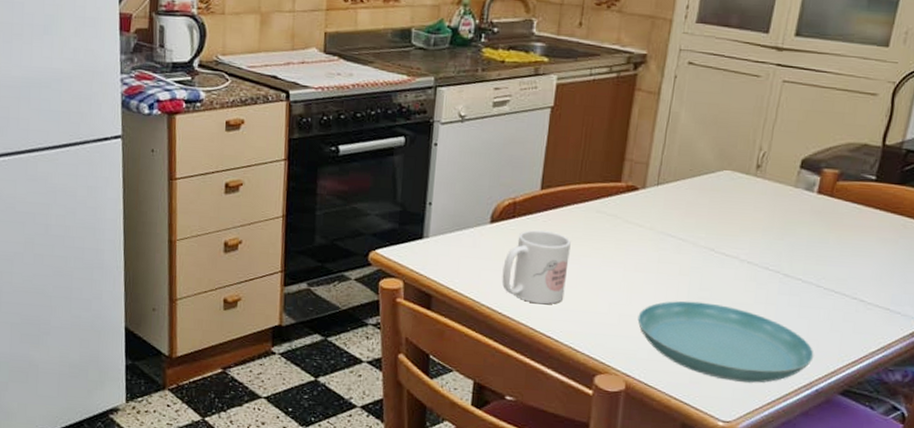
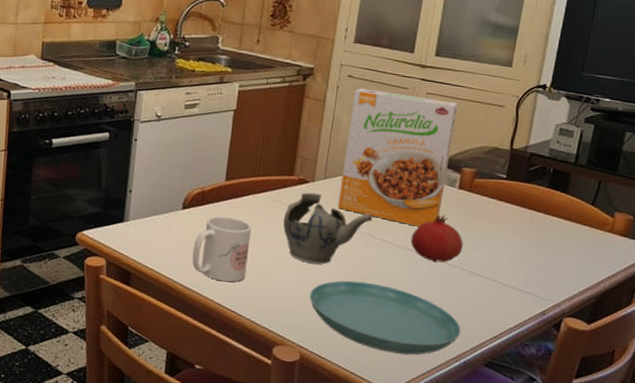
teapot: none [608,201,714,283] -> present [283,192,373,264]
cereal box: none [672,77,821,238] -> present [337,88,459,227]
fruit: none [758,224,821,279] -> present [411,214,463,263]

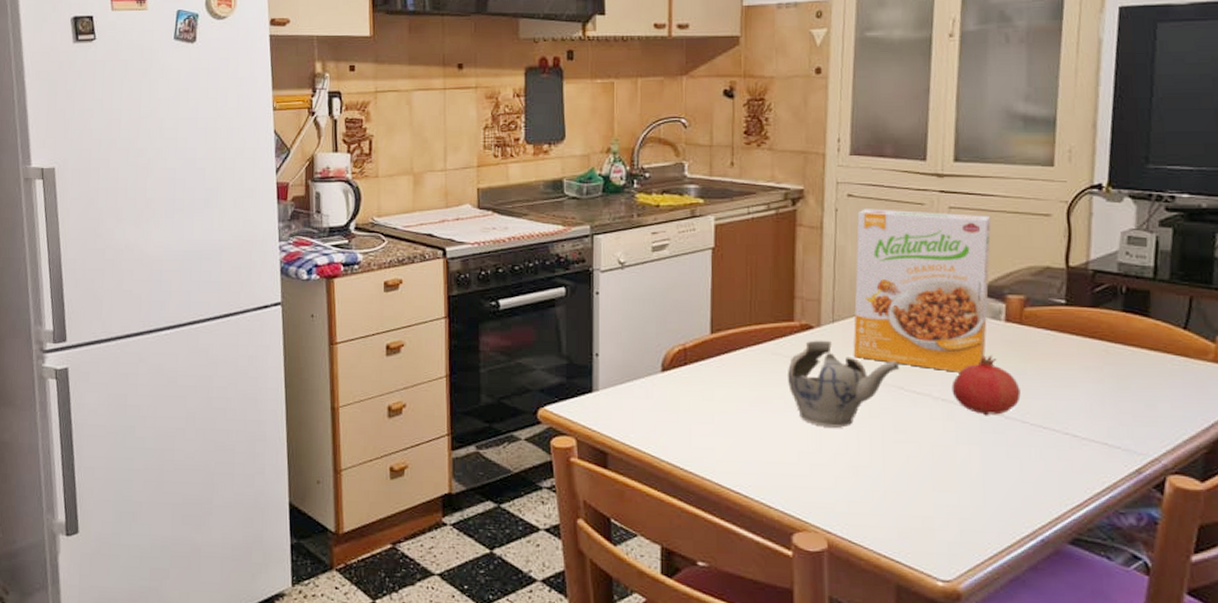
mug: present [192,216,252,283] -> none [680,376,749,457]
saucer: present [309,280,461,355] -> none [831,445,1033,535]

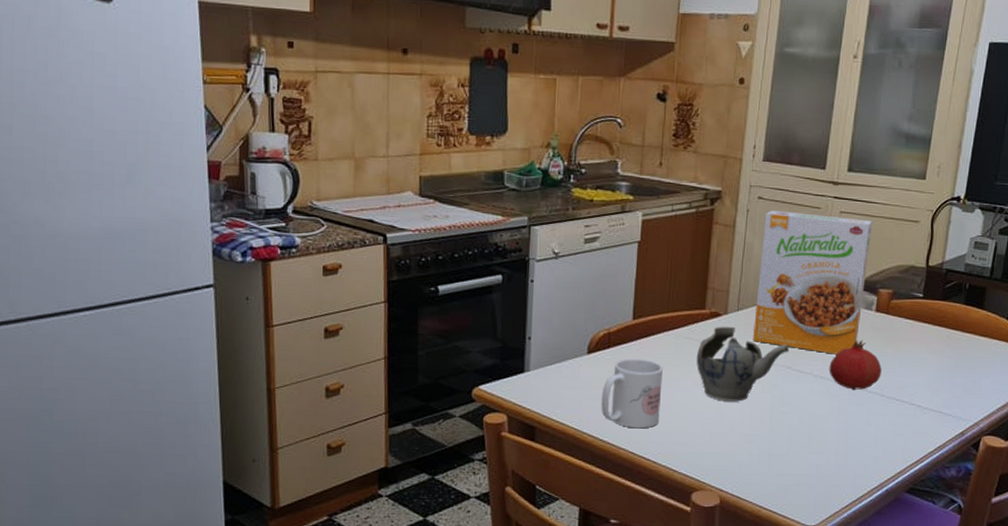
mug: none [680,376,749,457] -> present [601,358,663,429]

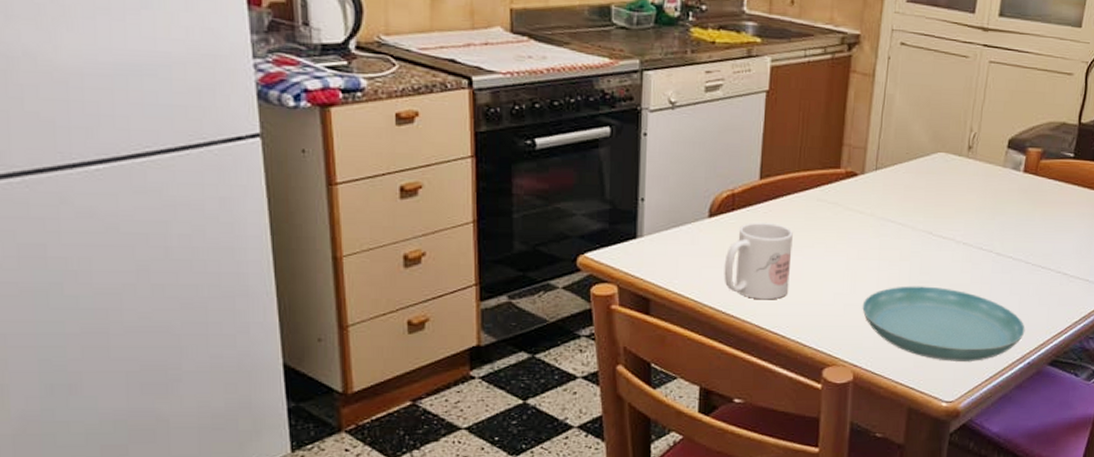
teapot: present [696,326,790,402] -> none [829,187,931,270]
saucer: none [727,416,882,488] -> present [862,286,1025,361]
cereal box: present [752,210,873,354] -> none [891,58,1024,219]
fruit: present [829,340,882,391] -> none [972,203,1028,258]

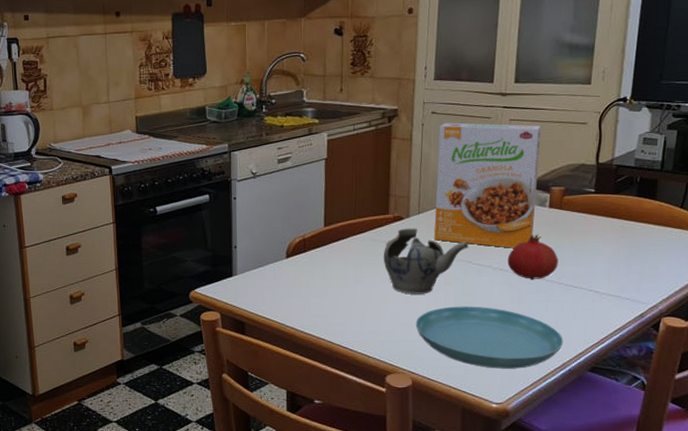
mug: present [724,222,793,300] -> none [300,259,354,321]
teapot: none [829,187,931,270] -> present [383,228,469,295]
cereal box: none [891,58,1024,219] -> present [434,123,542,248]
fruit: none [972,203,1028,258] -> present [507,234,558,280]

